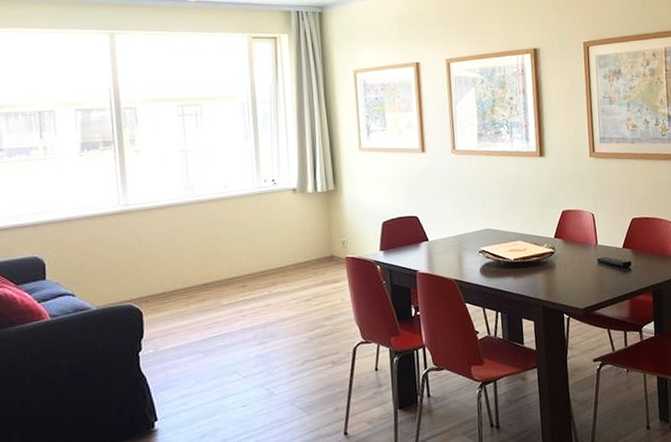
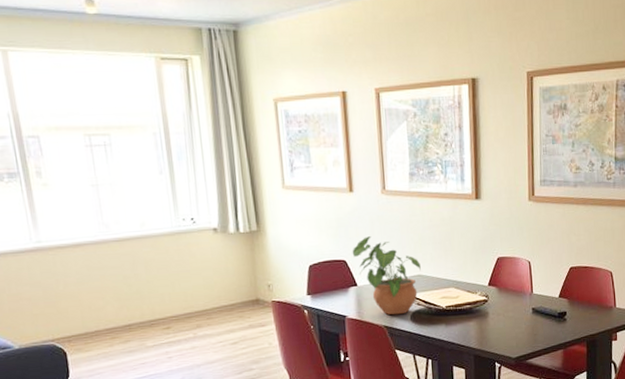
potted plant: none [423,193,489,269] -> present [352,236,421,316]

